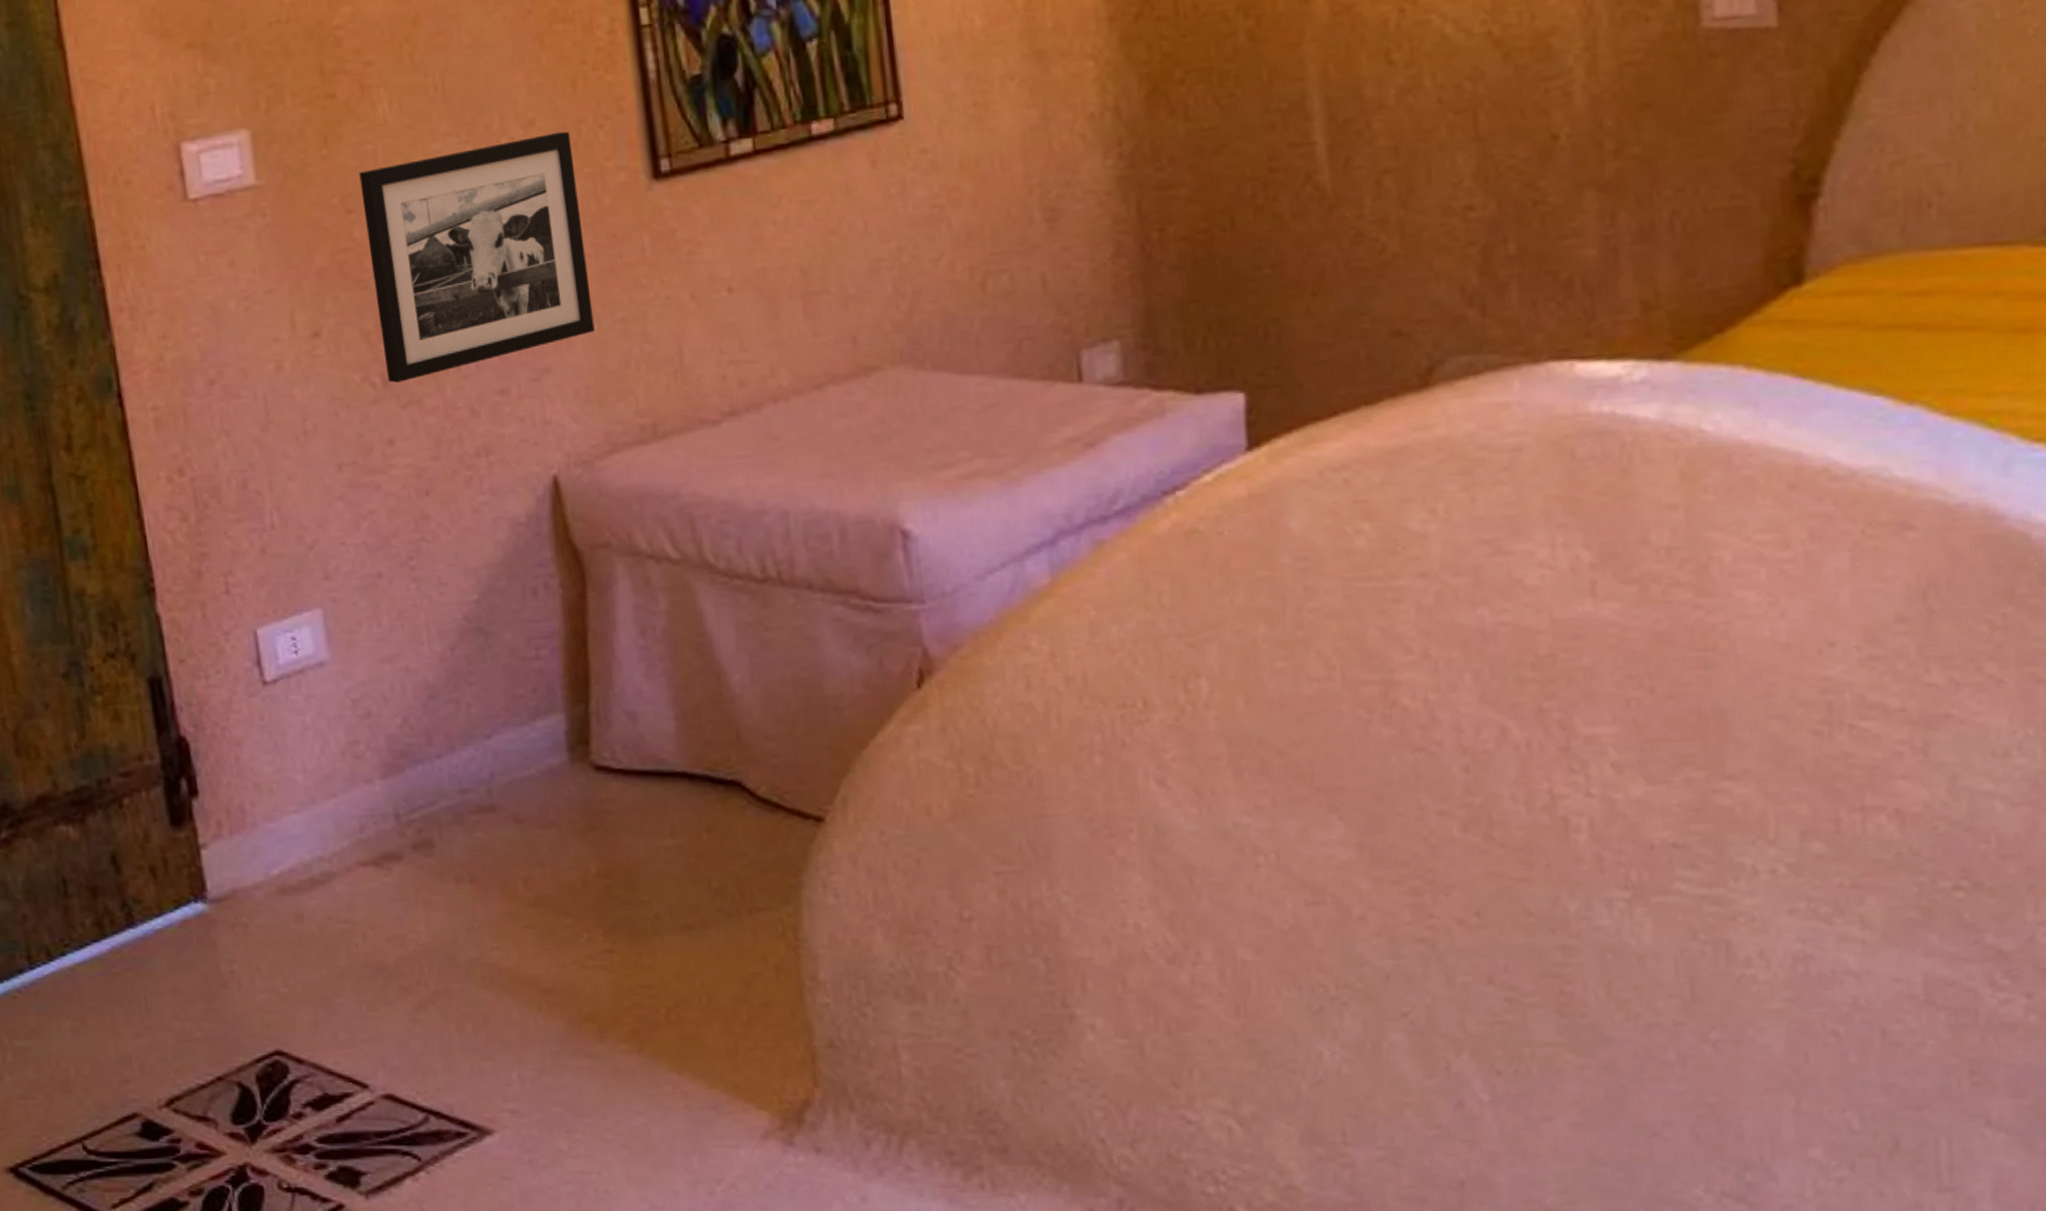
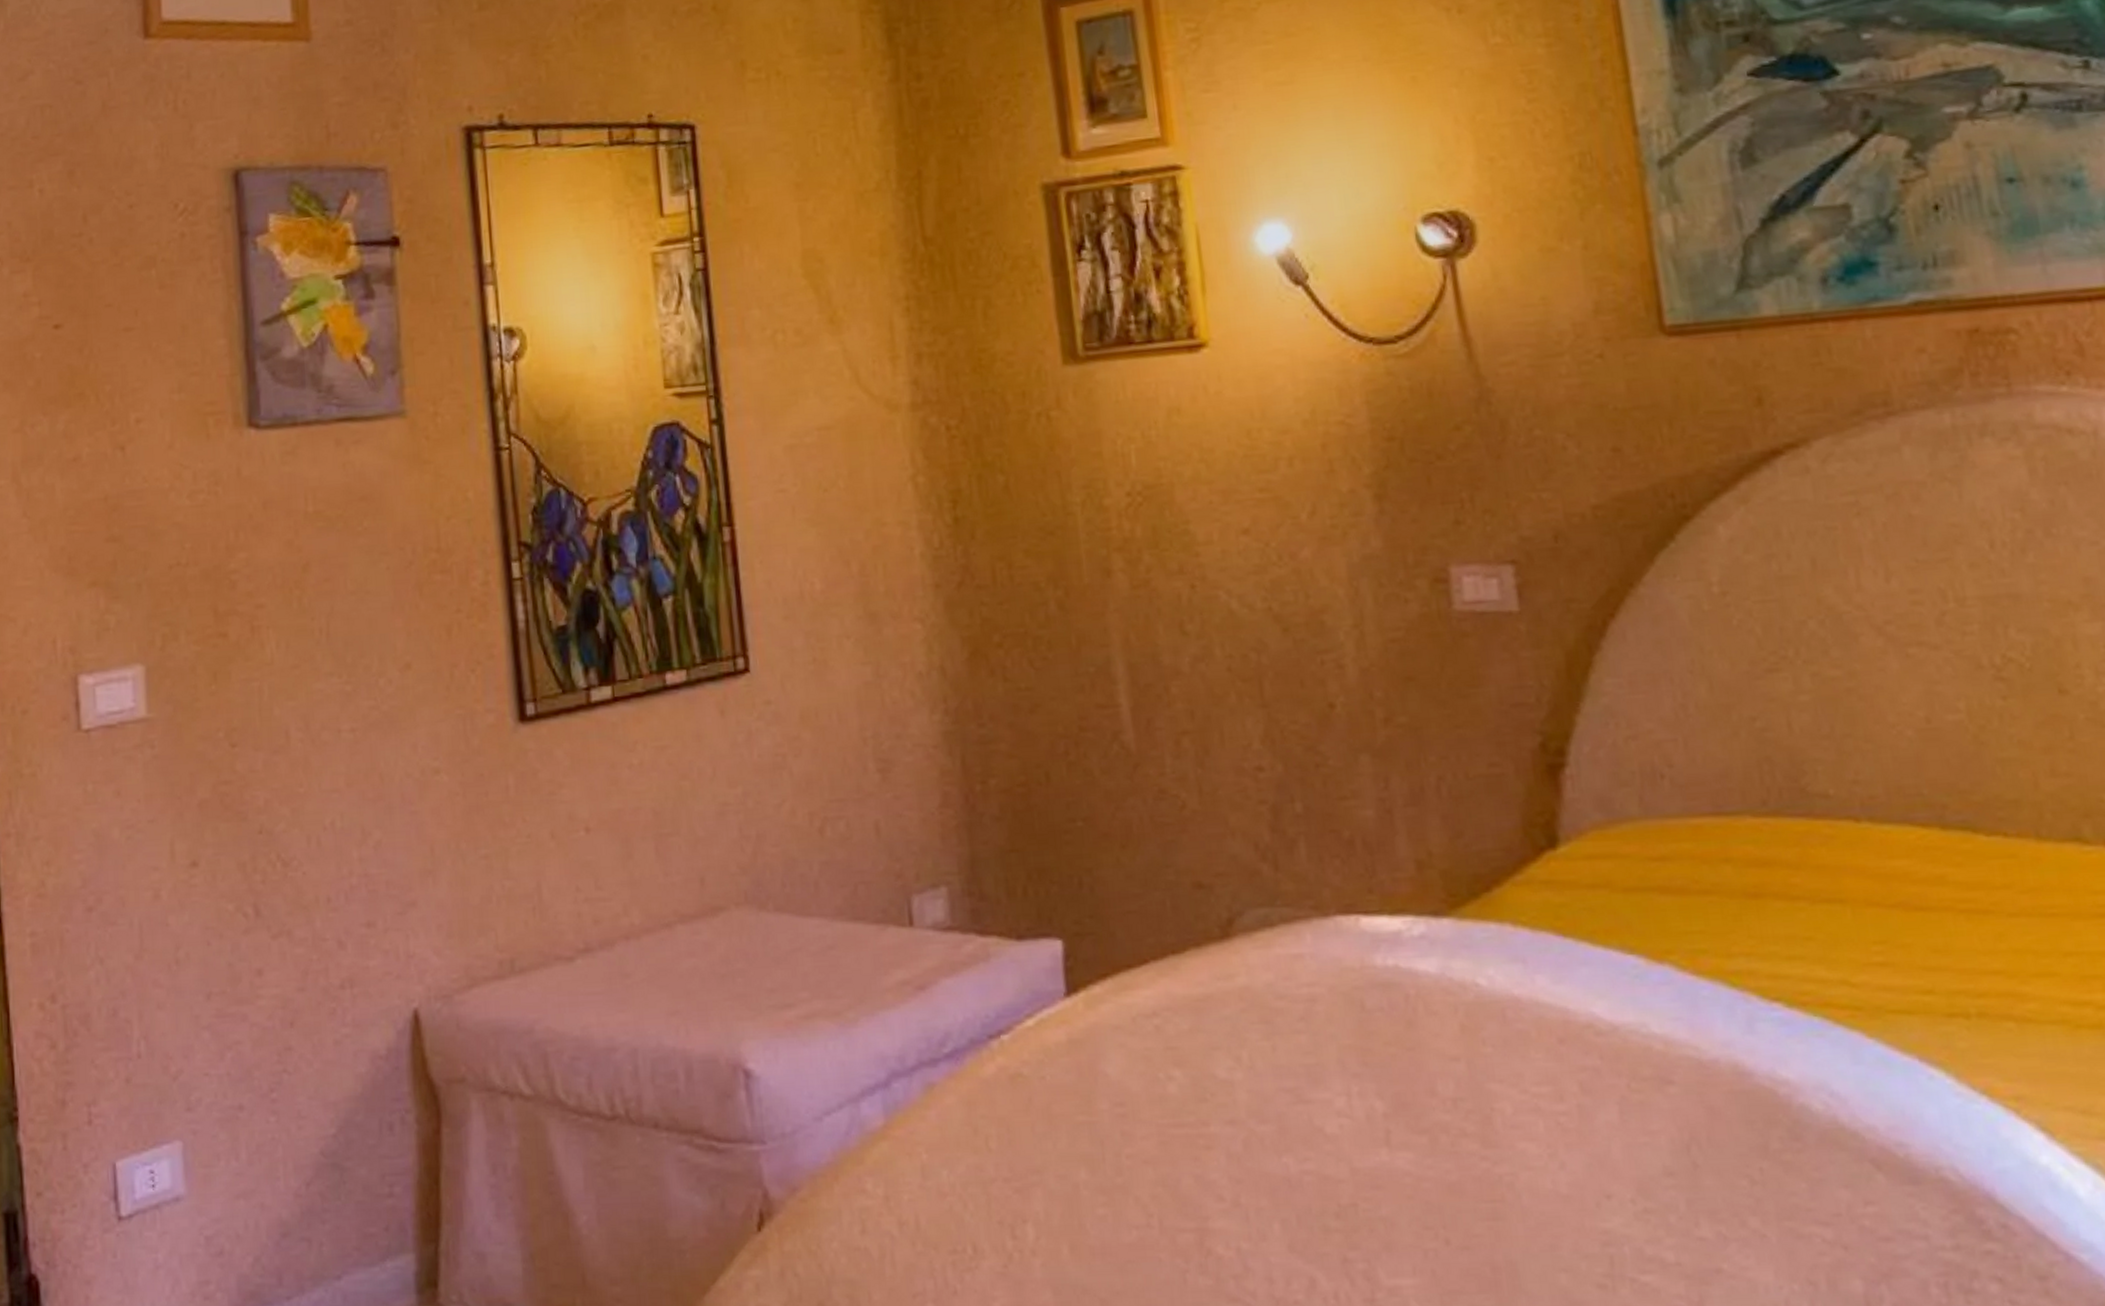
picture frame: present [359,131,595,383] -> none [245,674,459,914]

